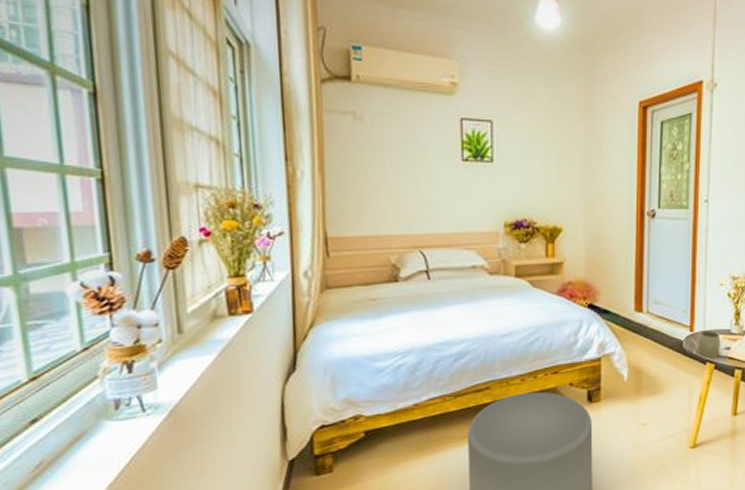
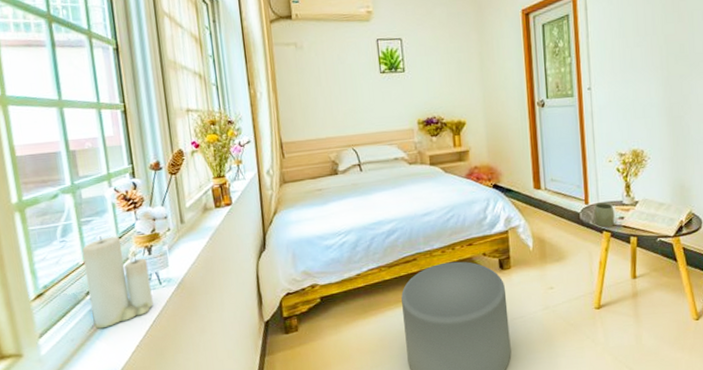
candle: none [26,346,132,469] -> present [82,236,154,329]

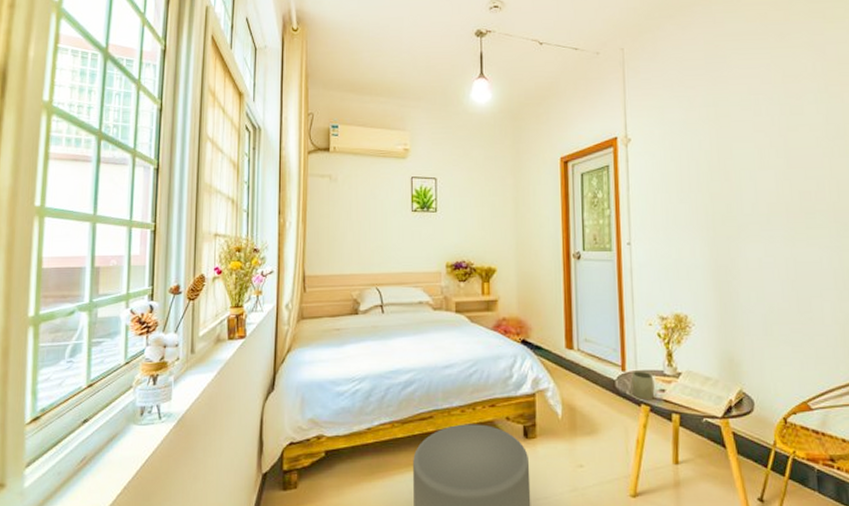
candle: present [82,236,154,329] -> none [84,360,151,463]

